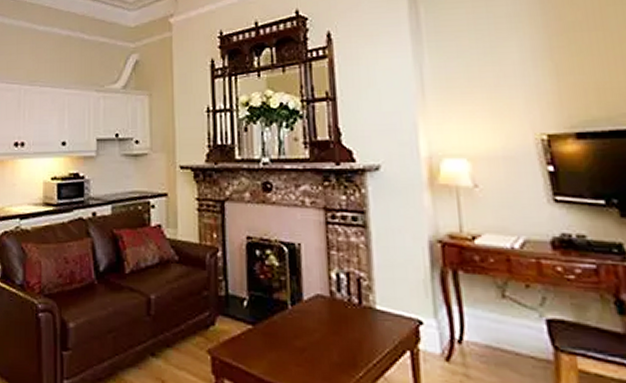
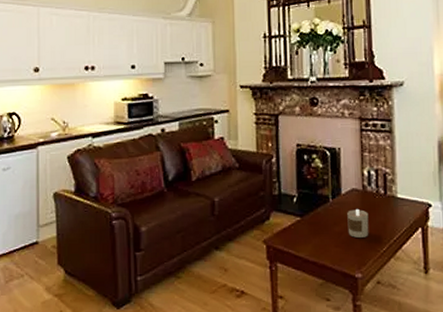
candle: none [311,319,340,357] -> present [347,208,369,238]

